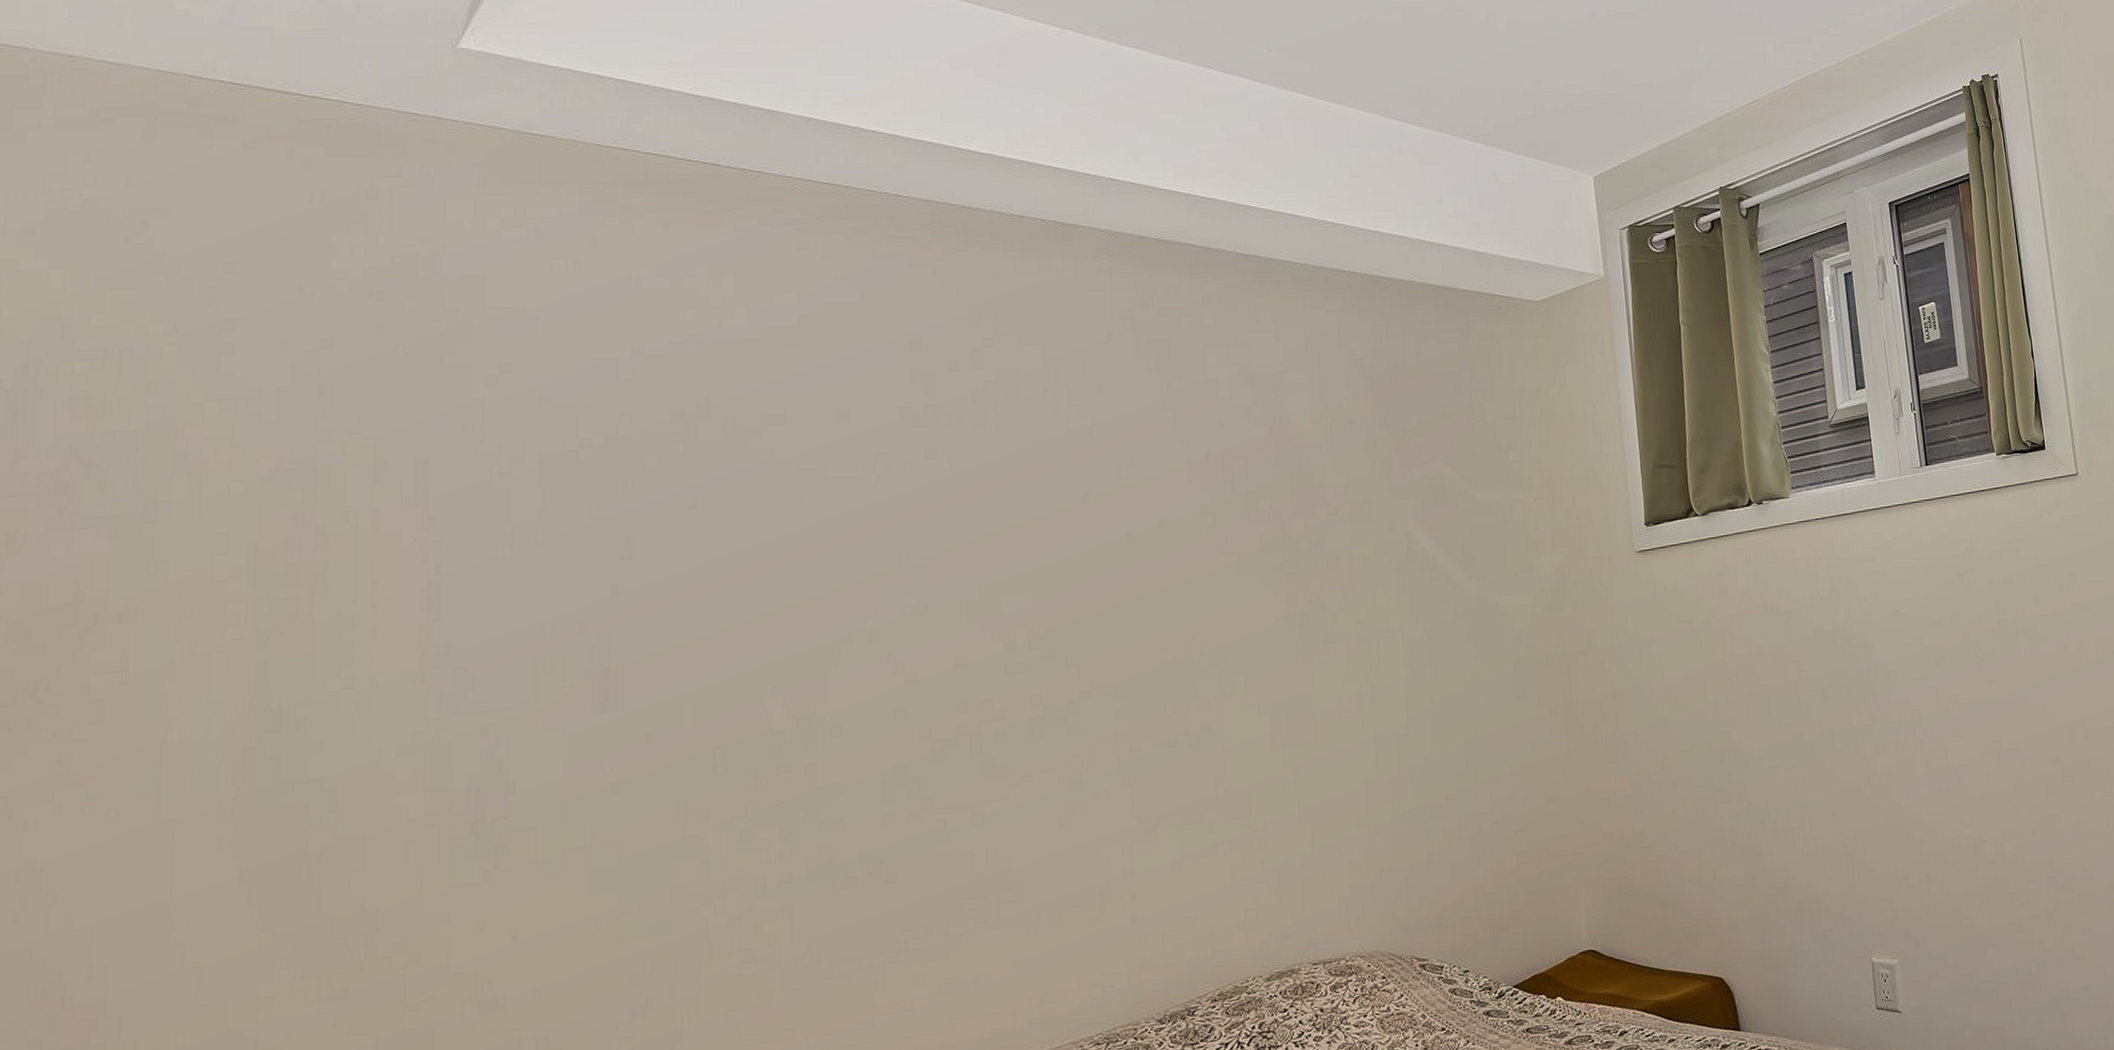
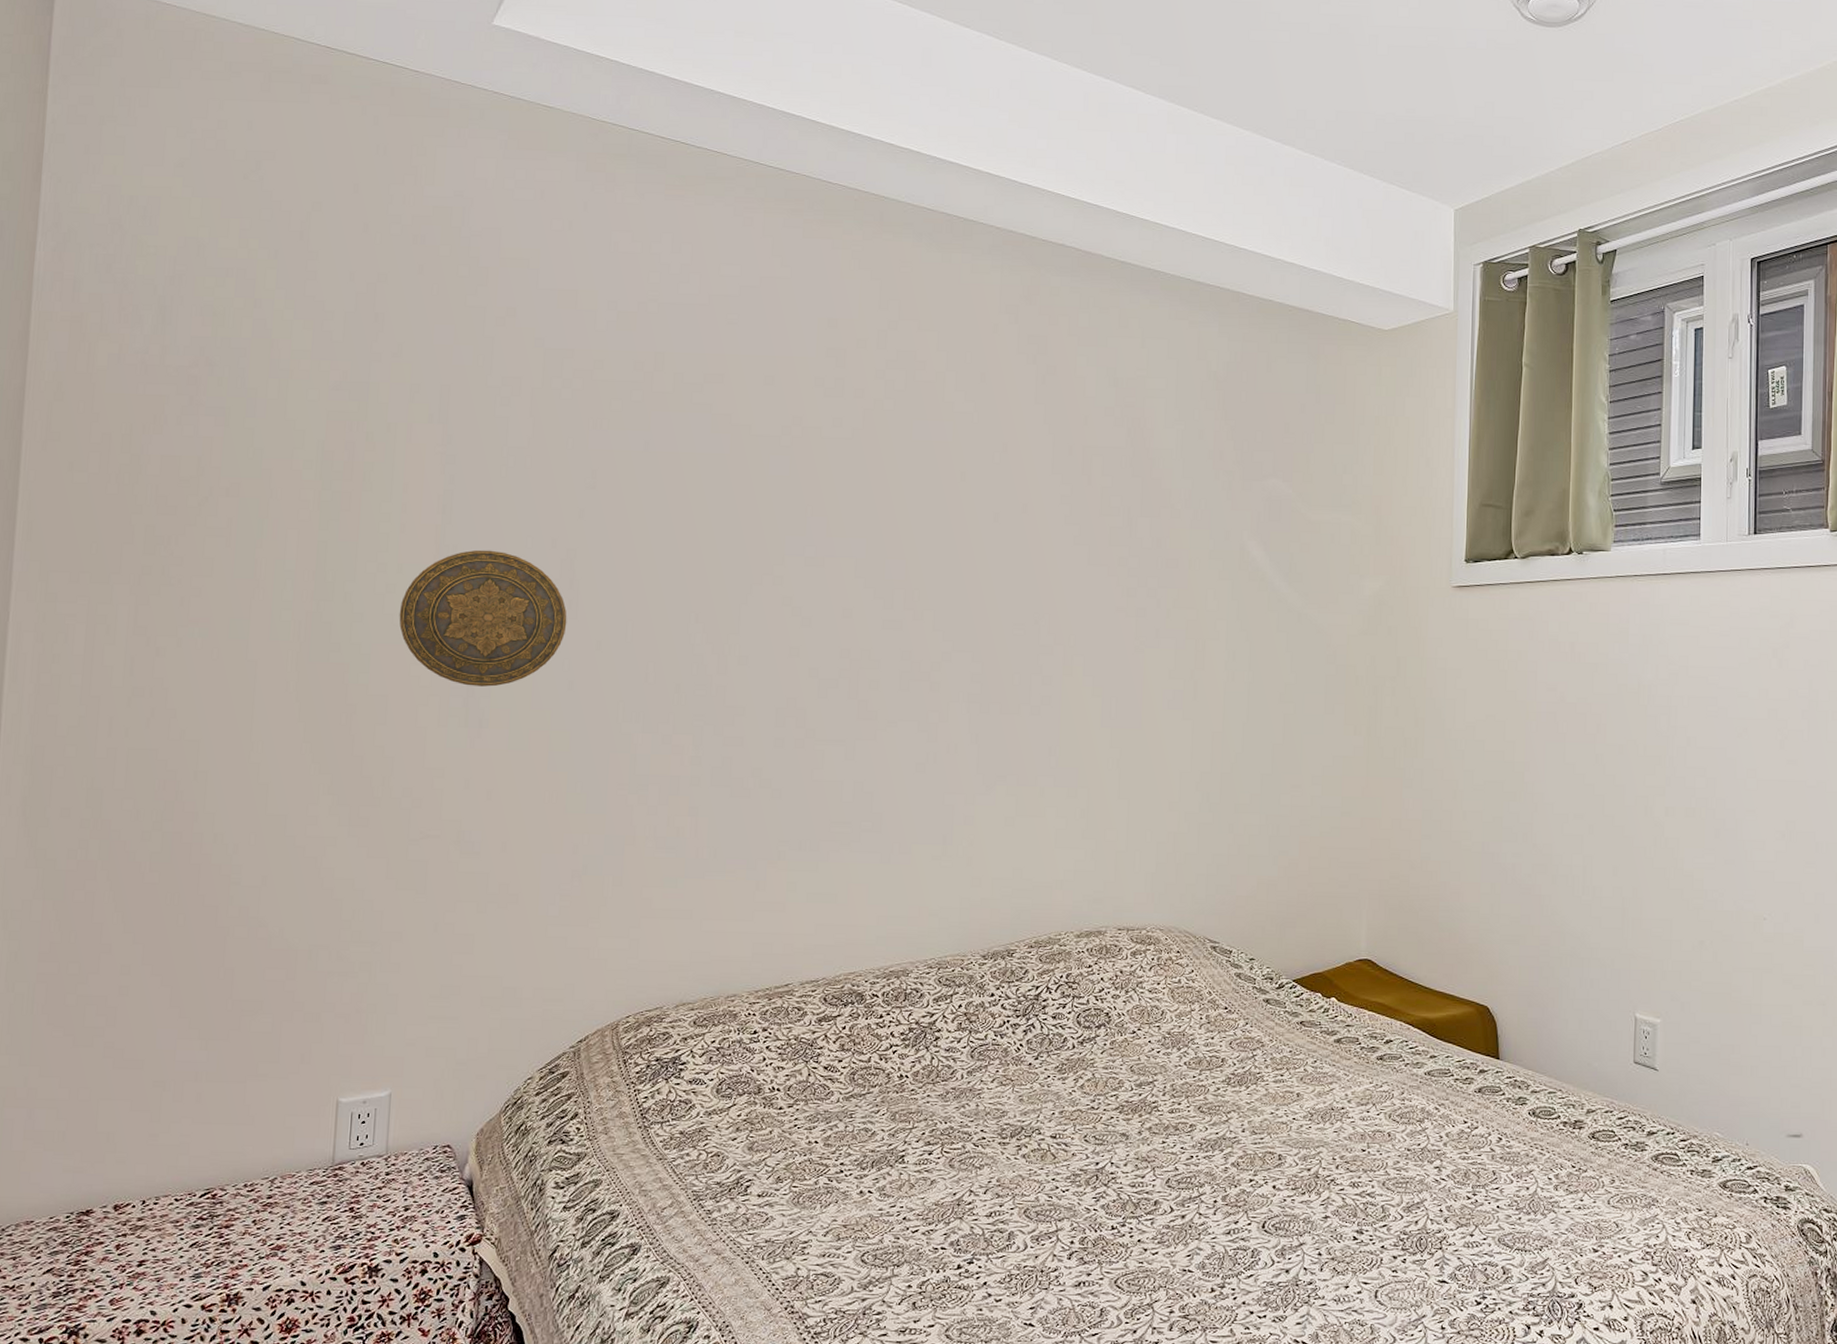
decorative plate: none [375,645,605,809] -> present [399,549,567,687]

